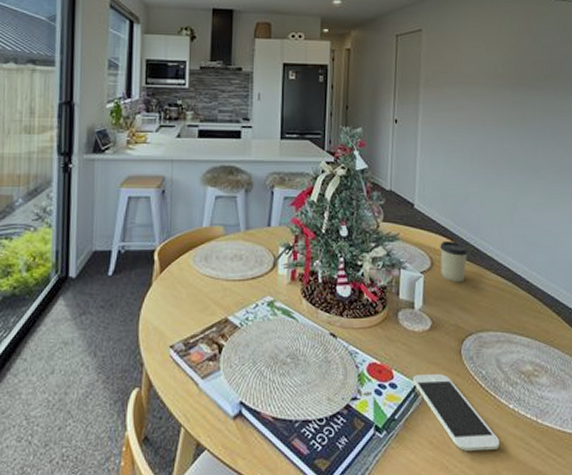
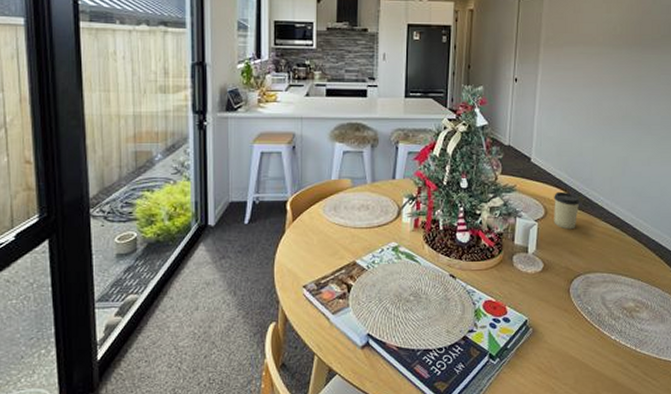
smartphone: present [413,374,499,451] -> none [525,310,600,375]

